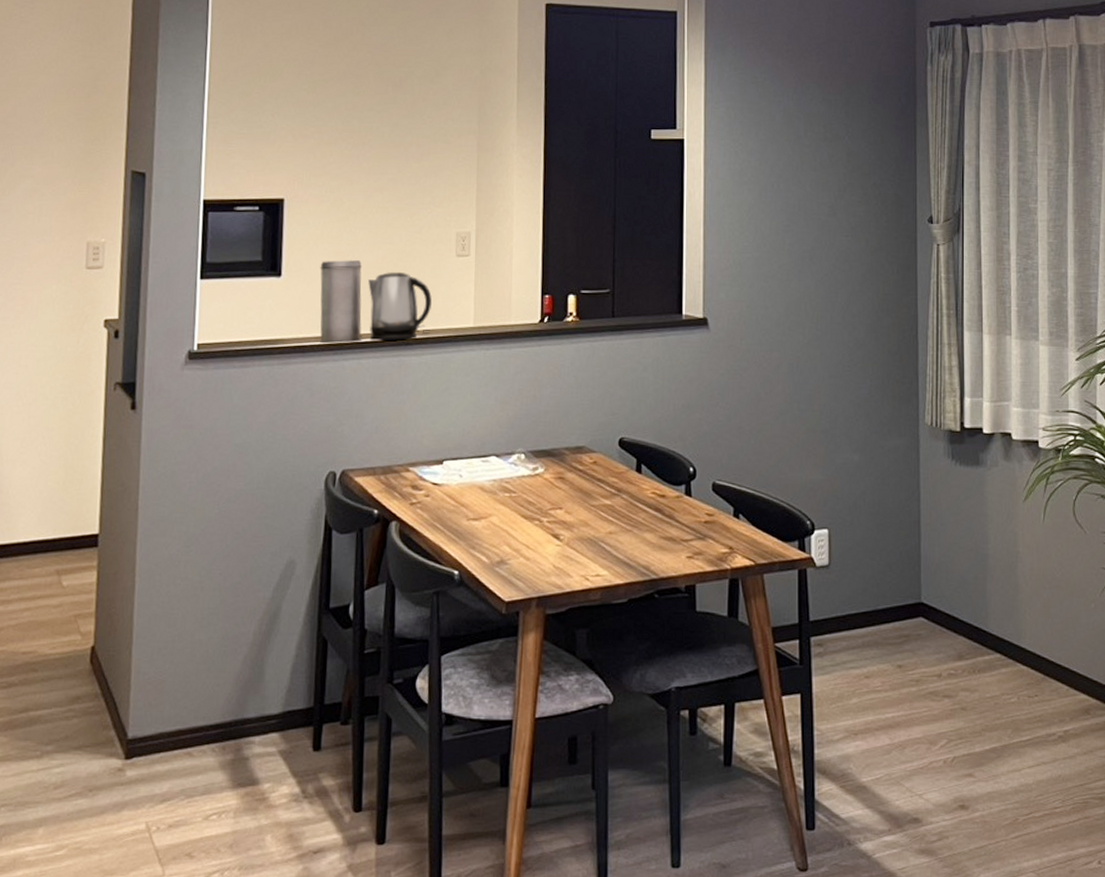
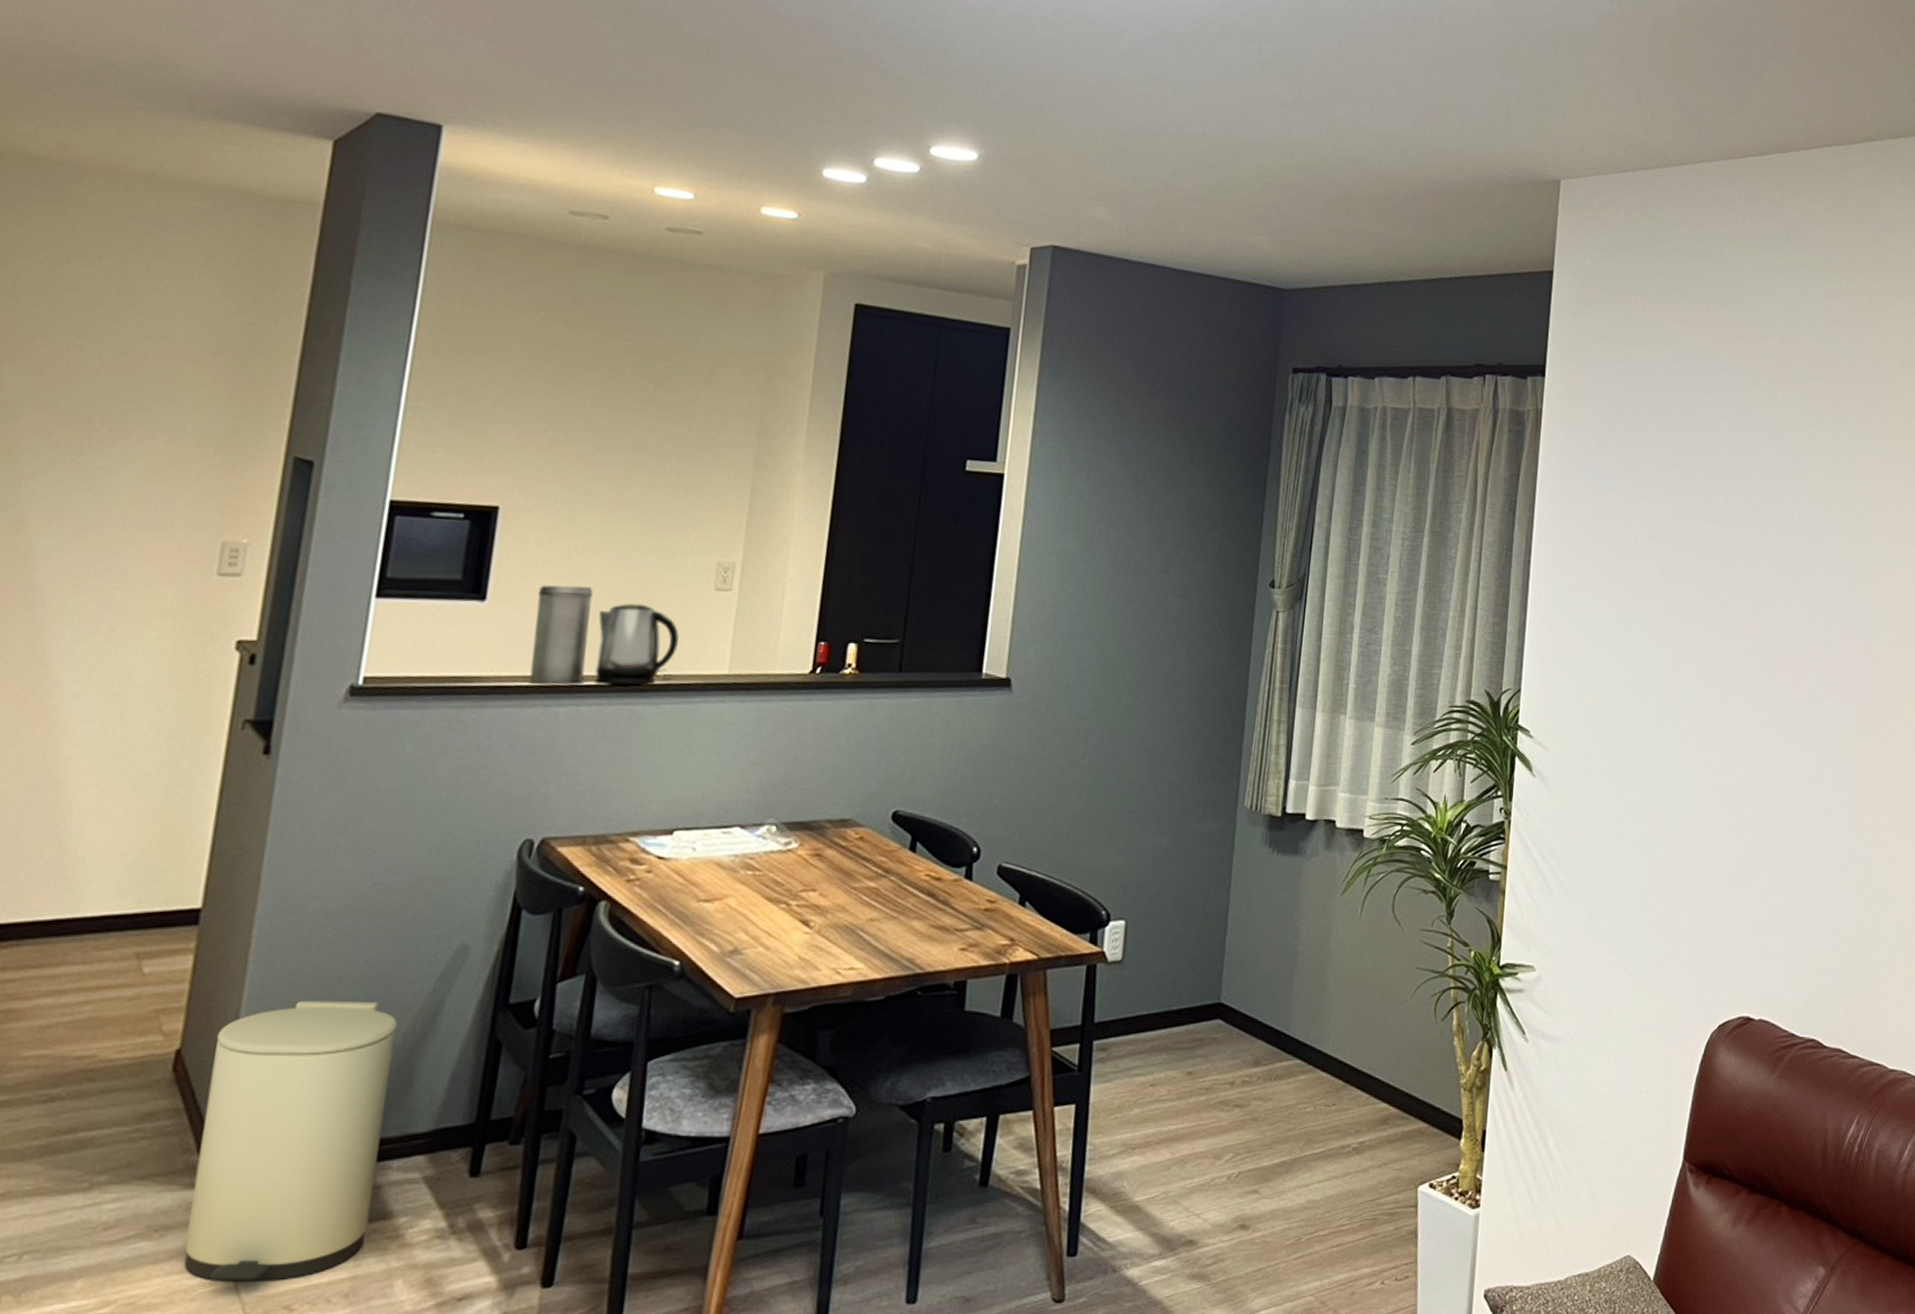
pedal bin: none [111,606,248,833] -> present [184,1000,398,1281]

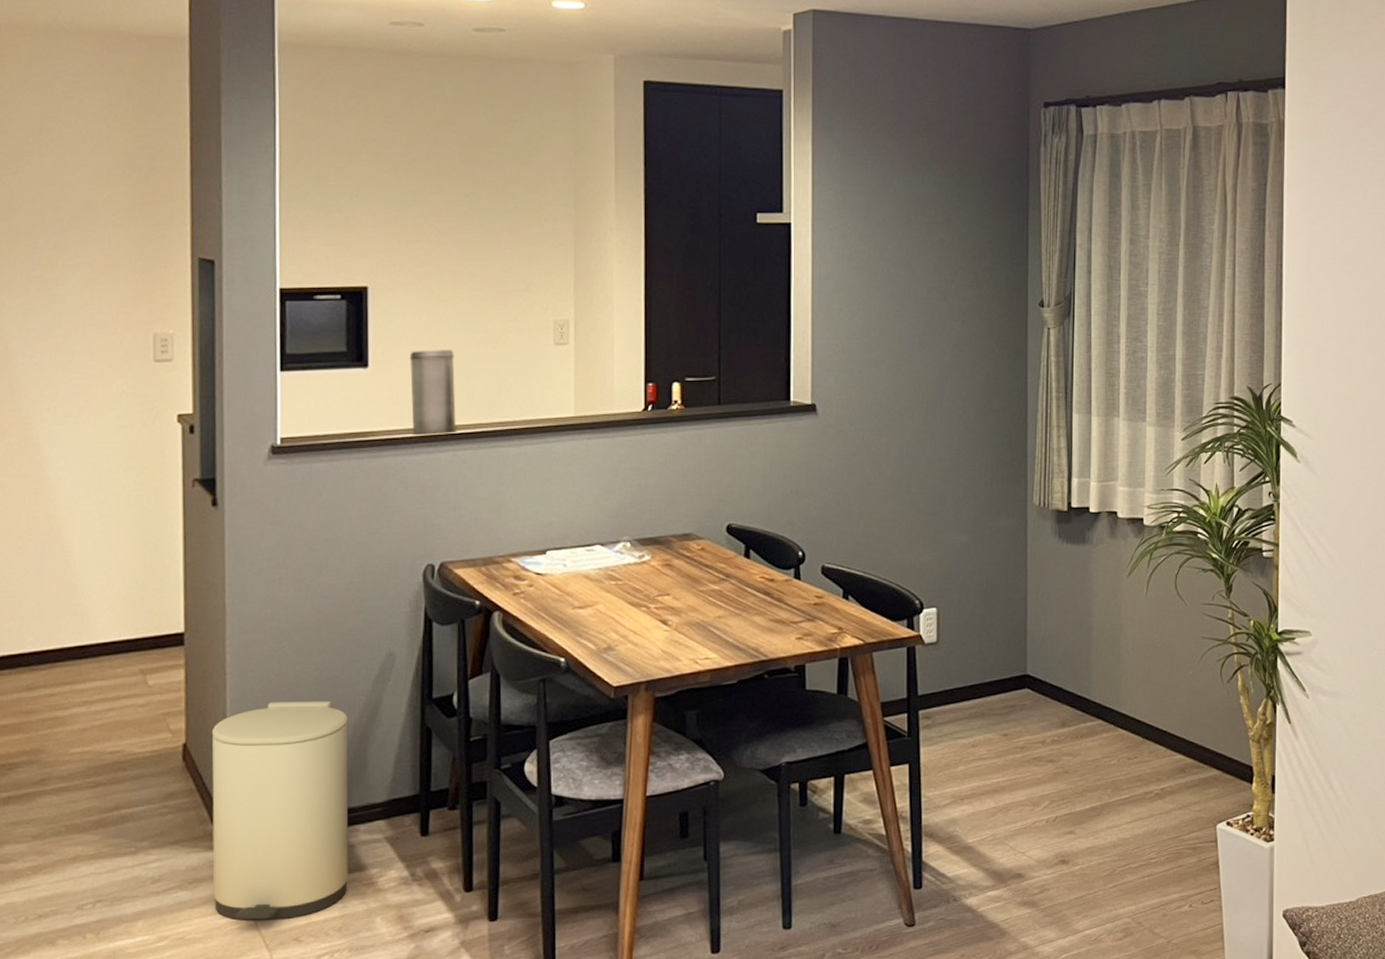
kettle: present [594,603,679,686] -> none [462,361,530,432]

